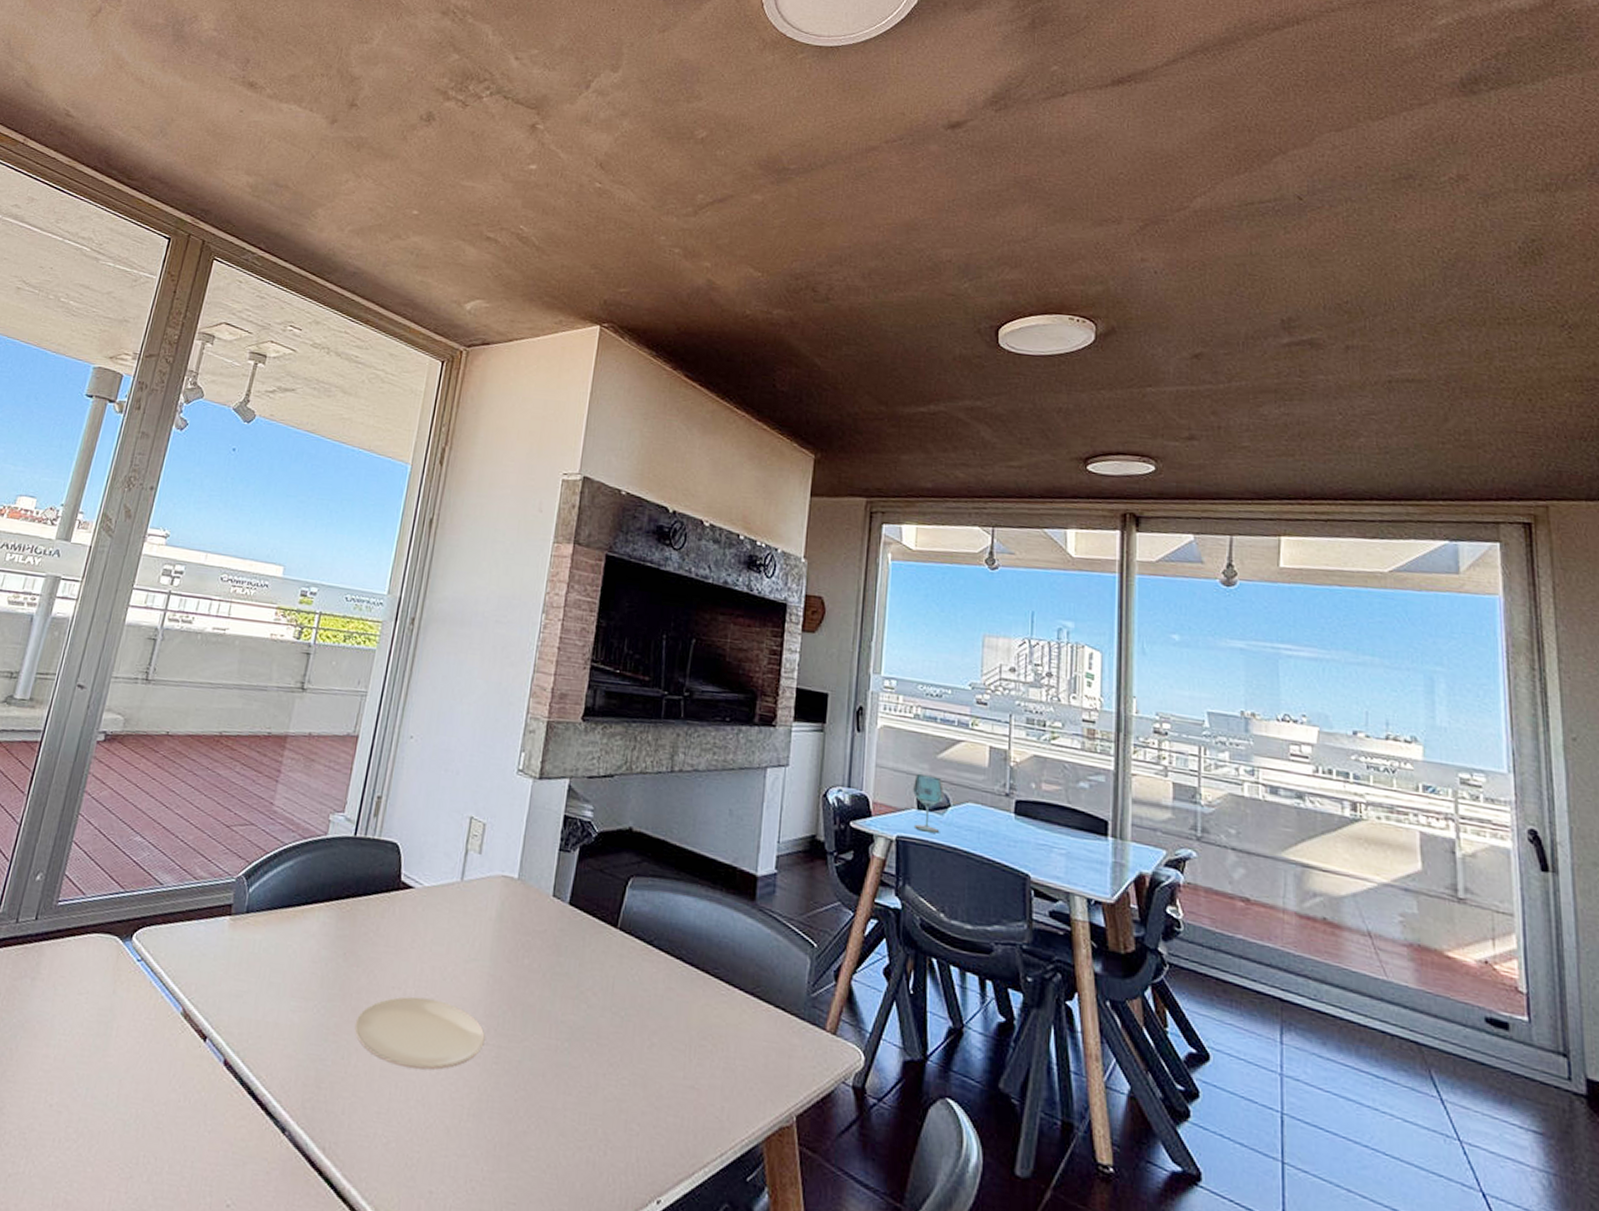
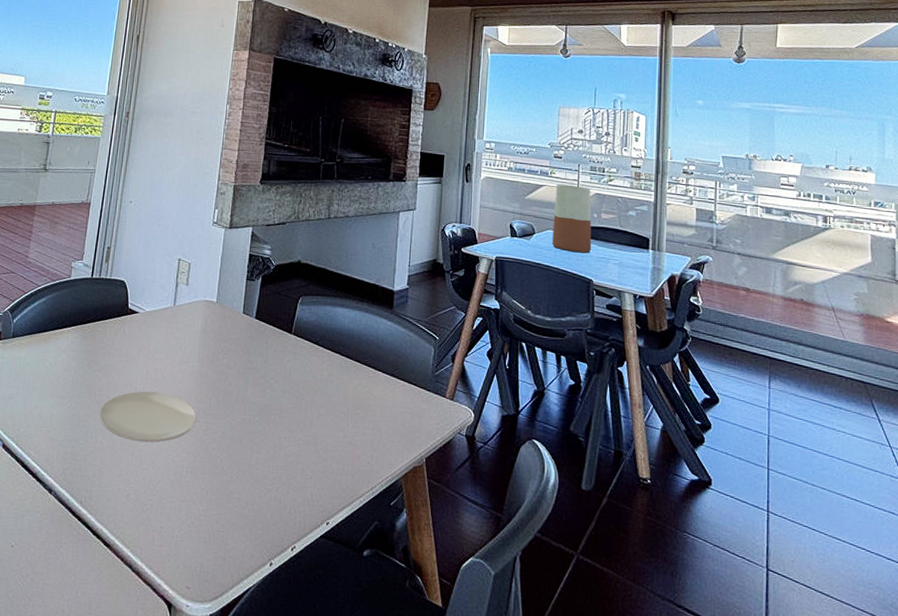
wine glass: present [912,774,945,833] -> none [507,211,531,253]
vase: none [974,739,1029,838] -> present [552,184,592,254]

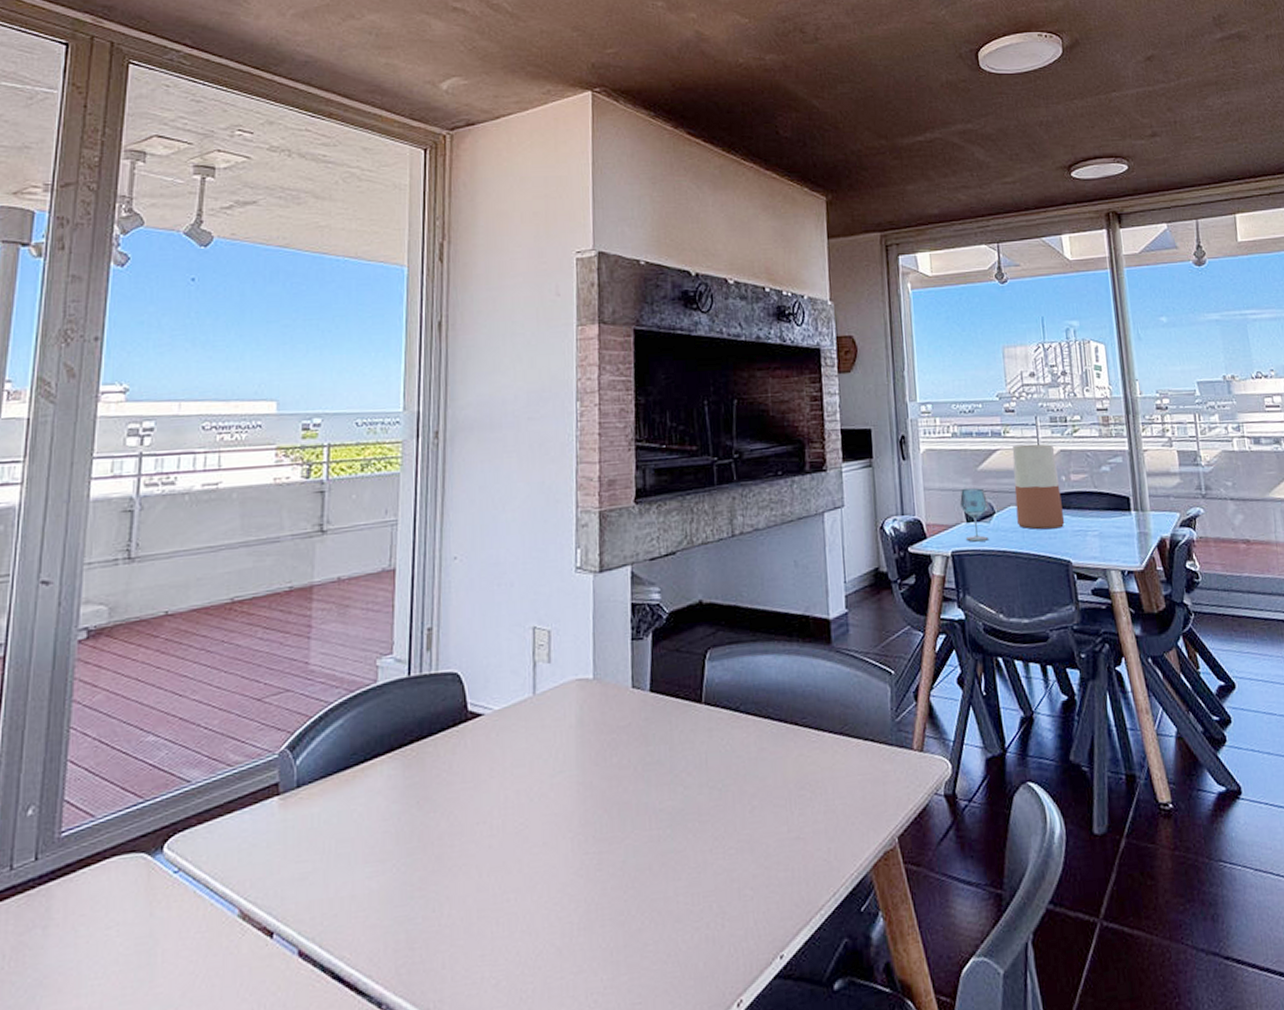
plate: present [99,391,197,443] -> none [441,823,584,903]
wine glass: none [507,211,531,253] -> present [959,488,989,542]

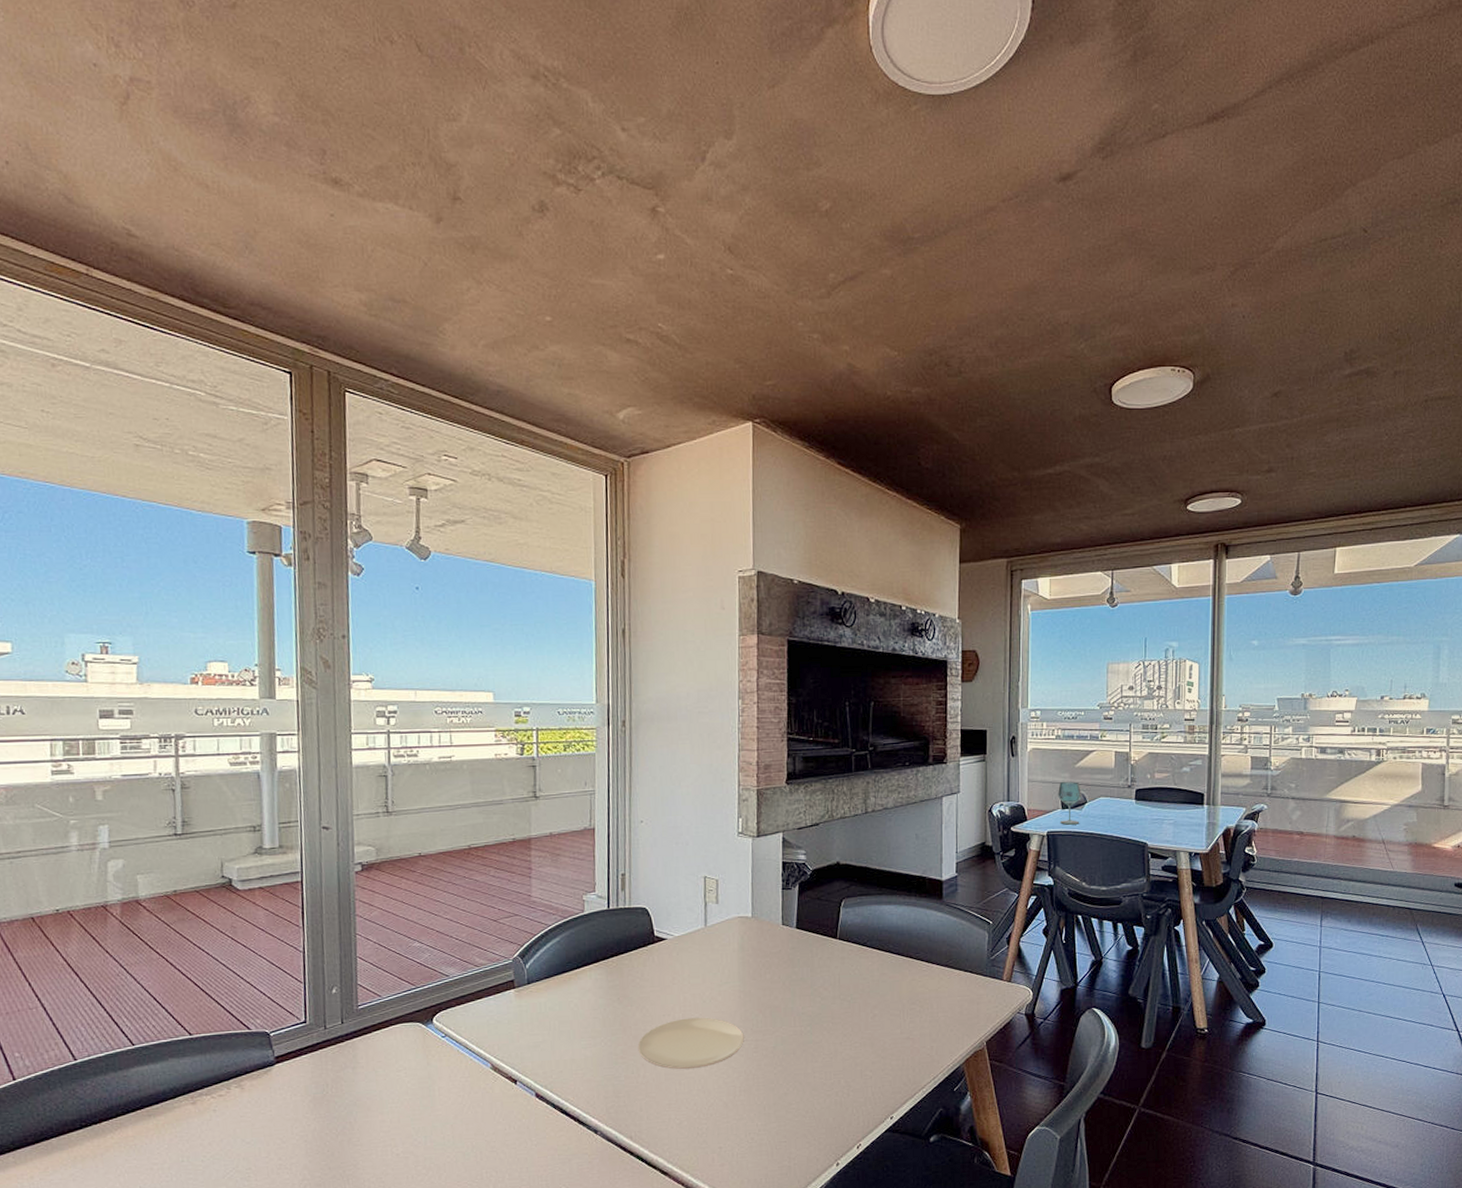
plate: none [441,823,584,903] -> present [637,1017,744,1070]
vase: present [1012,444,1065,530] -> none [1105,747,1146,817]

